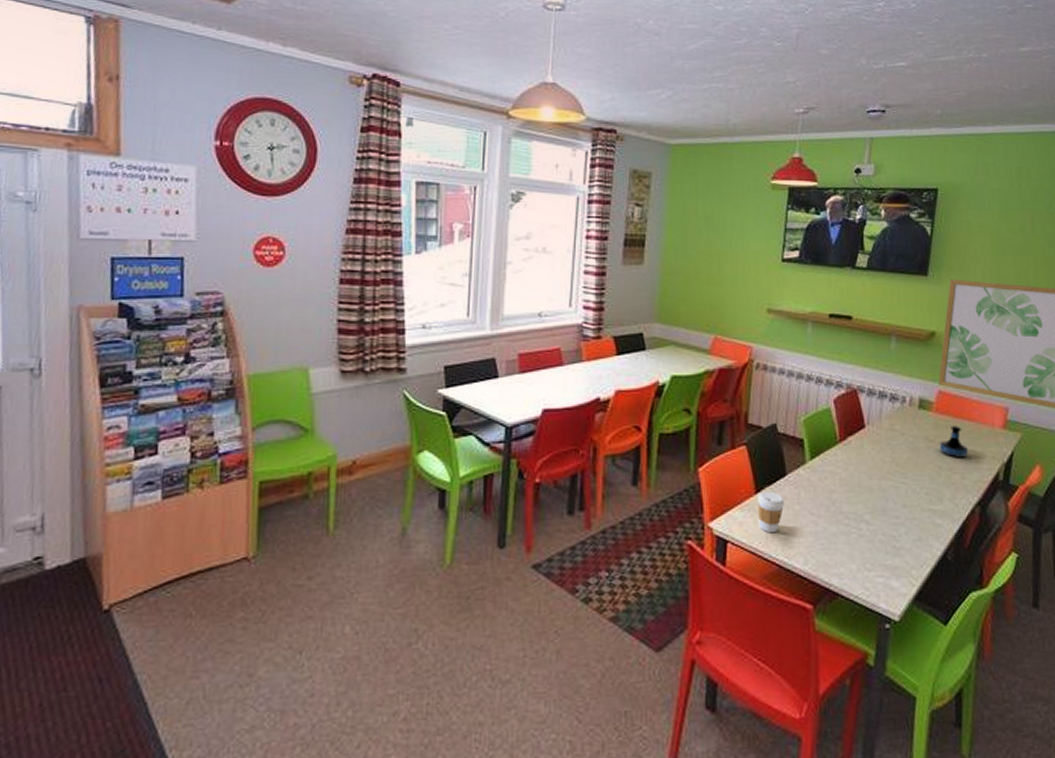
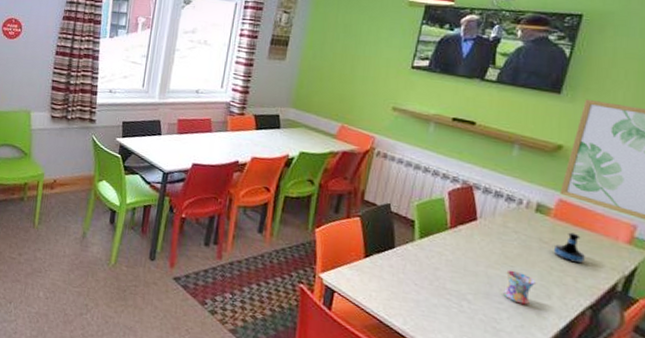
coffee cup: present [758,491,785,533] -> none [364,257,391,294]
mug: none [897,478,927,514] -> present [502,270,535,305]

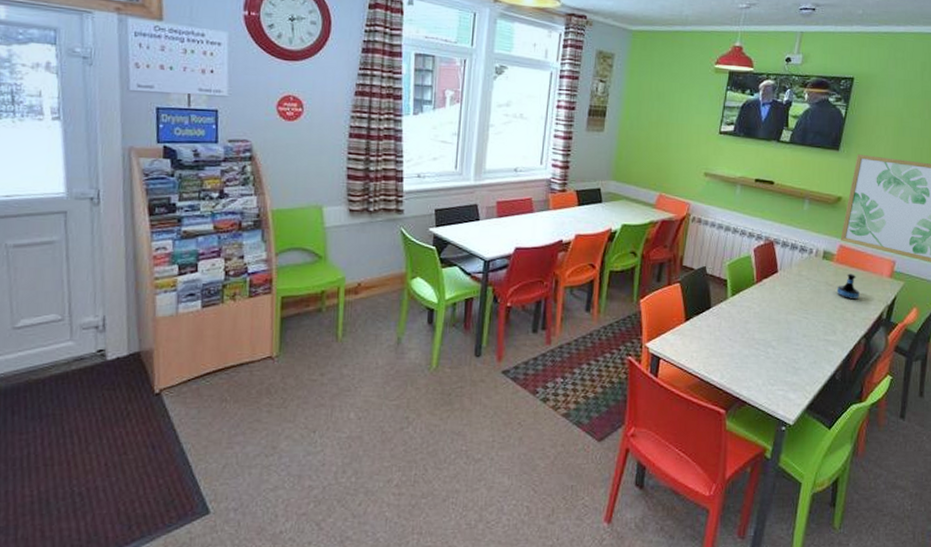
mug: present [502,270,535,305] -> none [799,313,824,343]

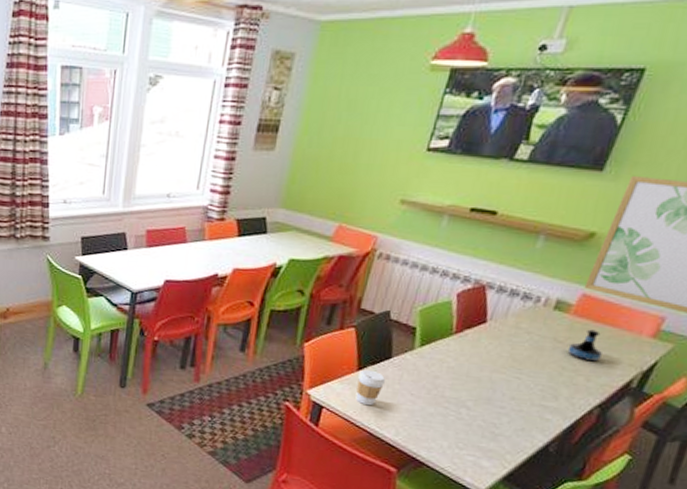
coffee cup: none [686,320,709,353] -> present [355,369,386,406]

